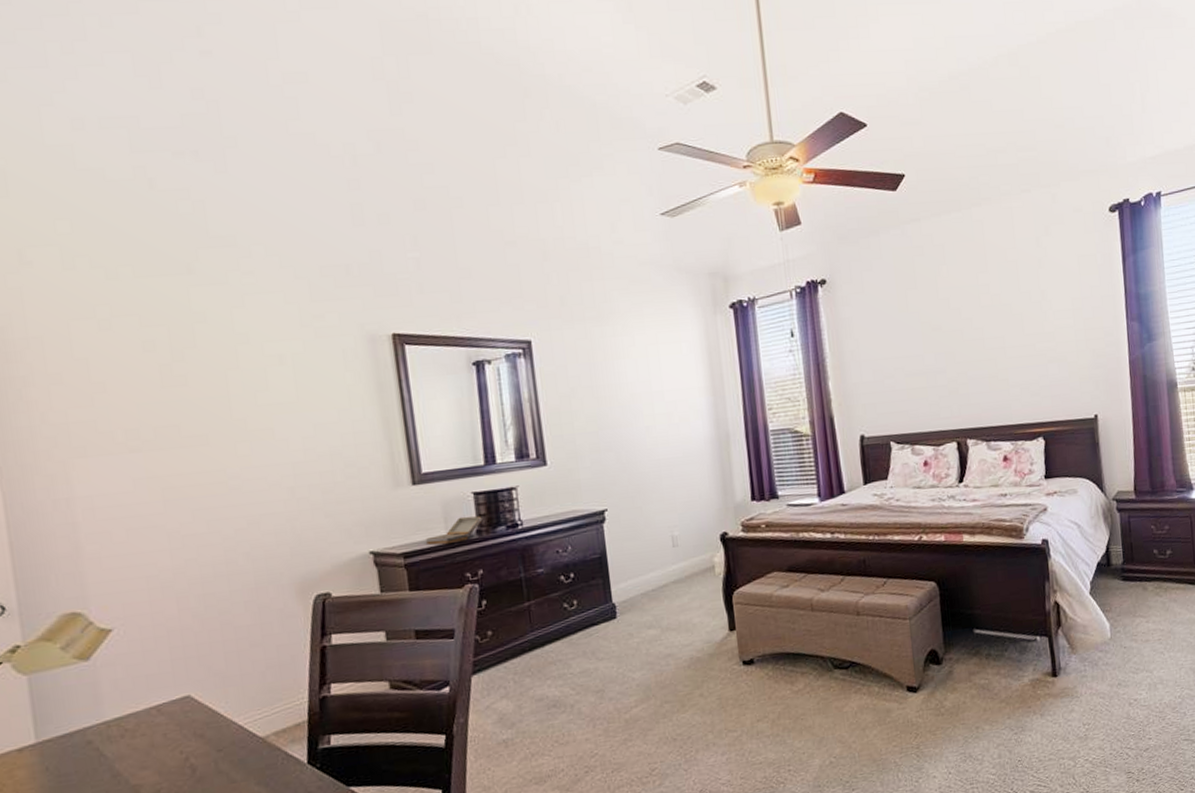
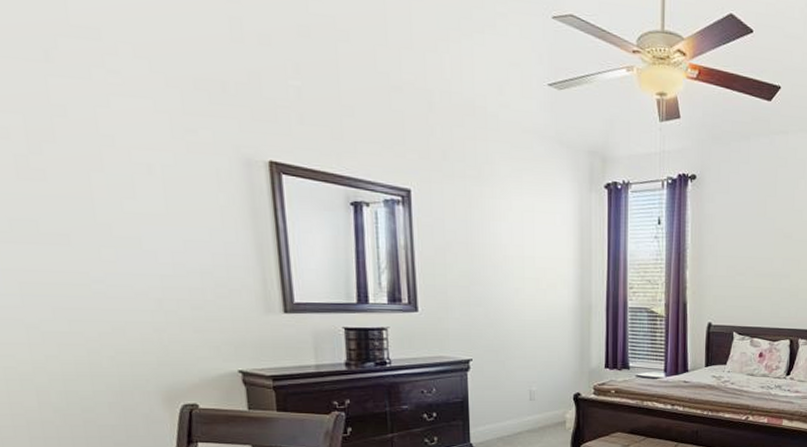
jewelry box: present [426,516,483,545] -> none [295,349,352,373]

